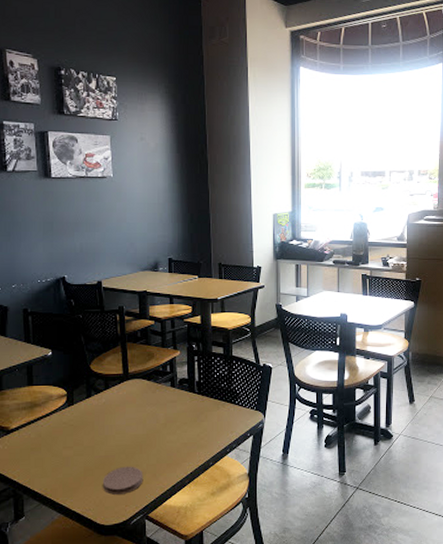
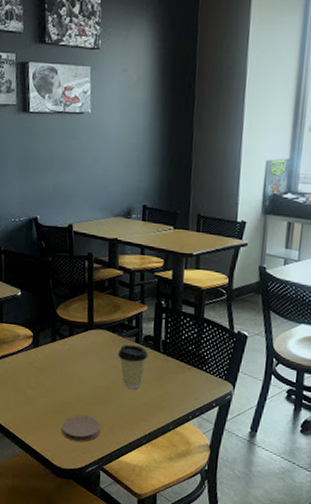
coffee cup: none [155,389,185,432] -> present [118,344,149,389]

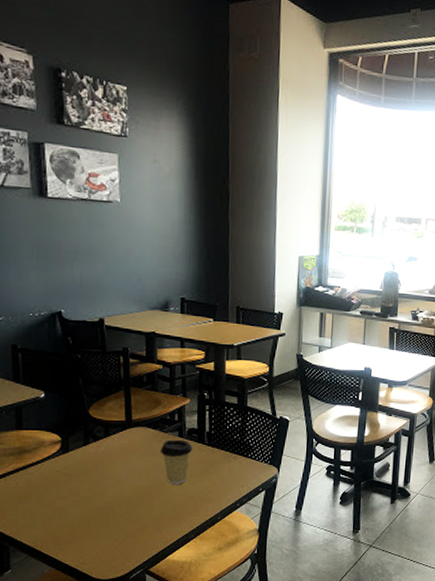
coaster: present [62,415,101,442] -> none [100,519,145,548]

